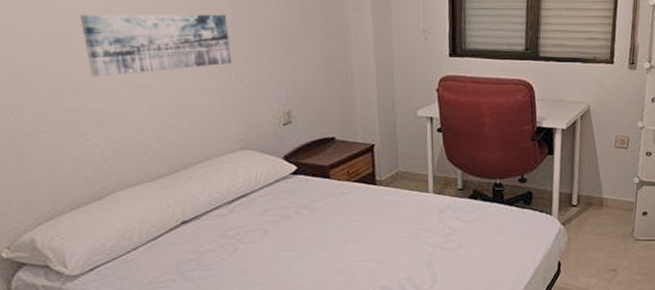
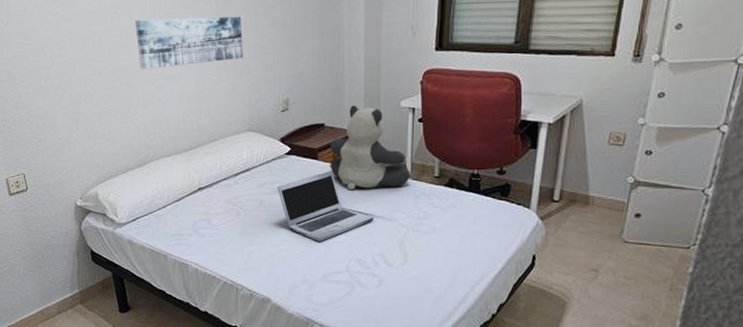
laptop: none [284,190,398,271] -> present [277,171,374,242]
teddy bear: none [343,116,434,211] -> present [330,105,412,191]

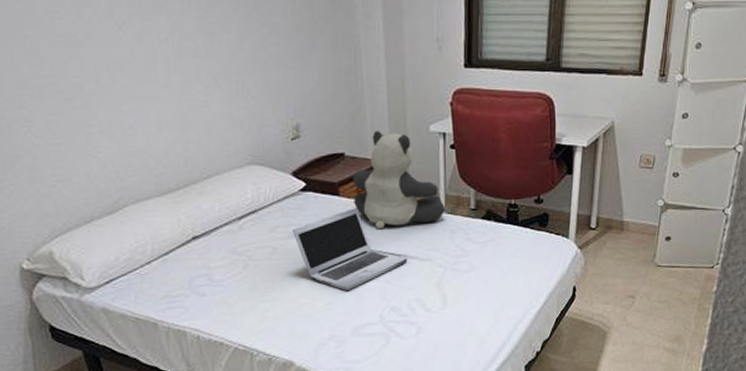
wall art: present [135,16,244,69] -> none [86,21,239,88]

